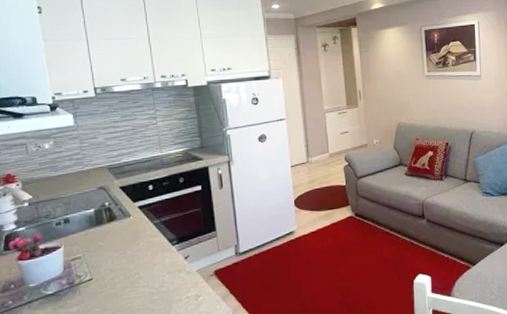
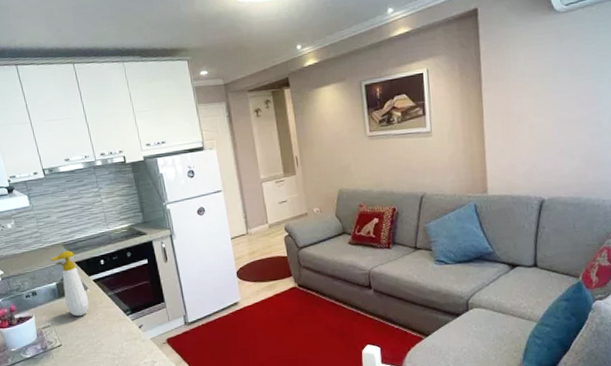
soap bottle: none [90,174,131,247] -> present [50,251,89,317]

